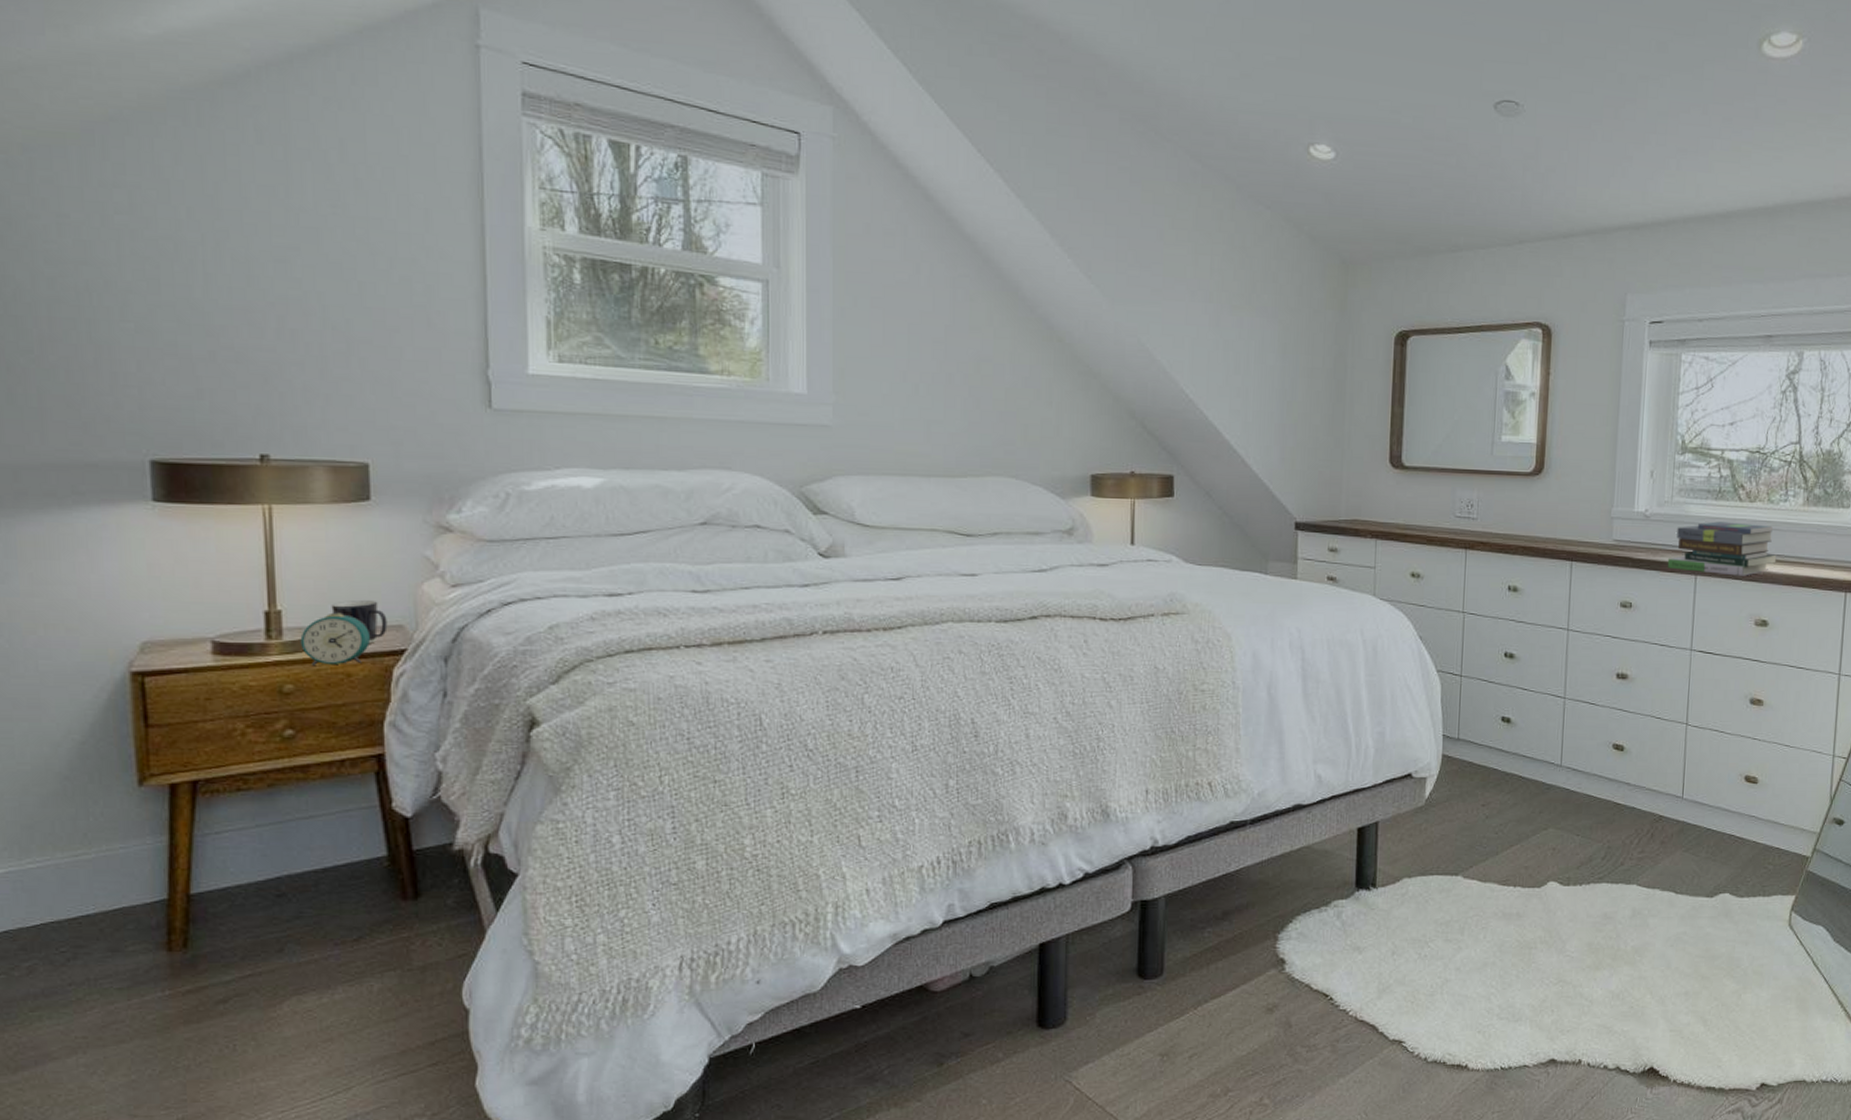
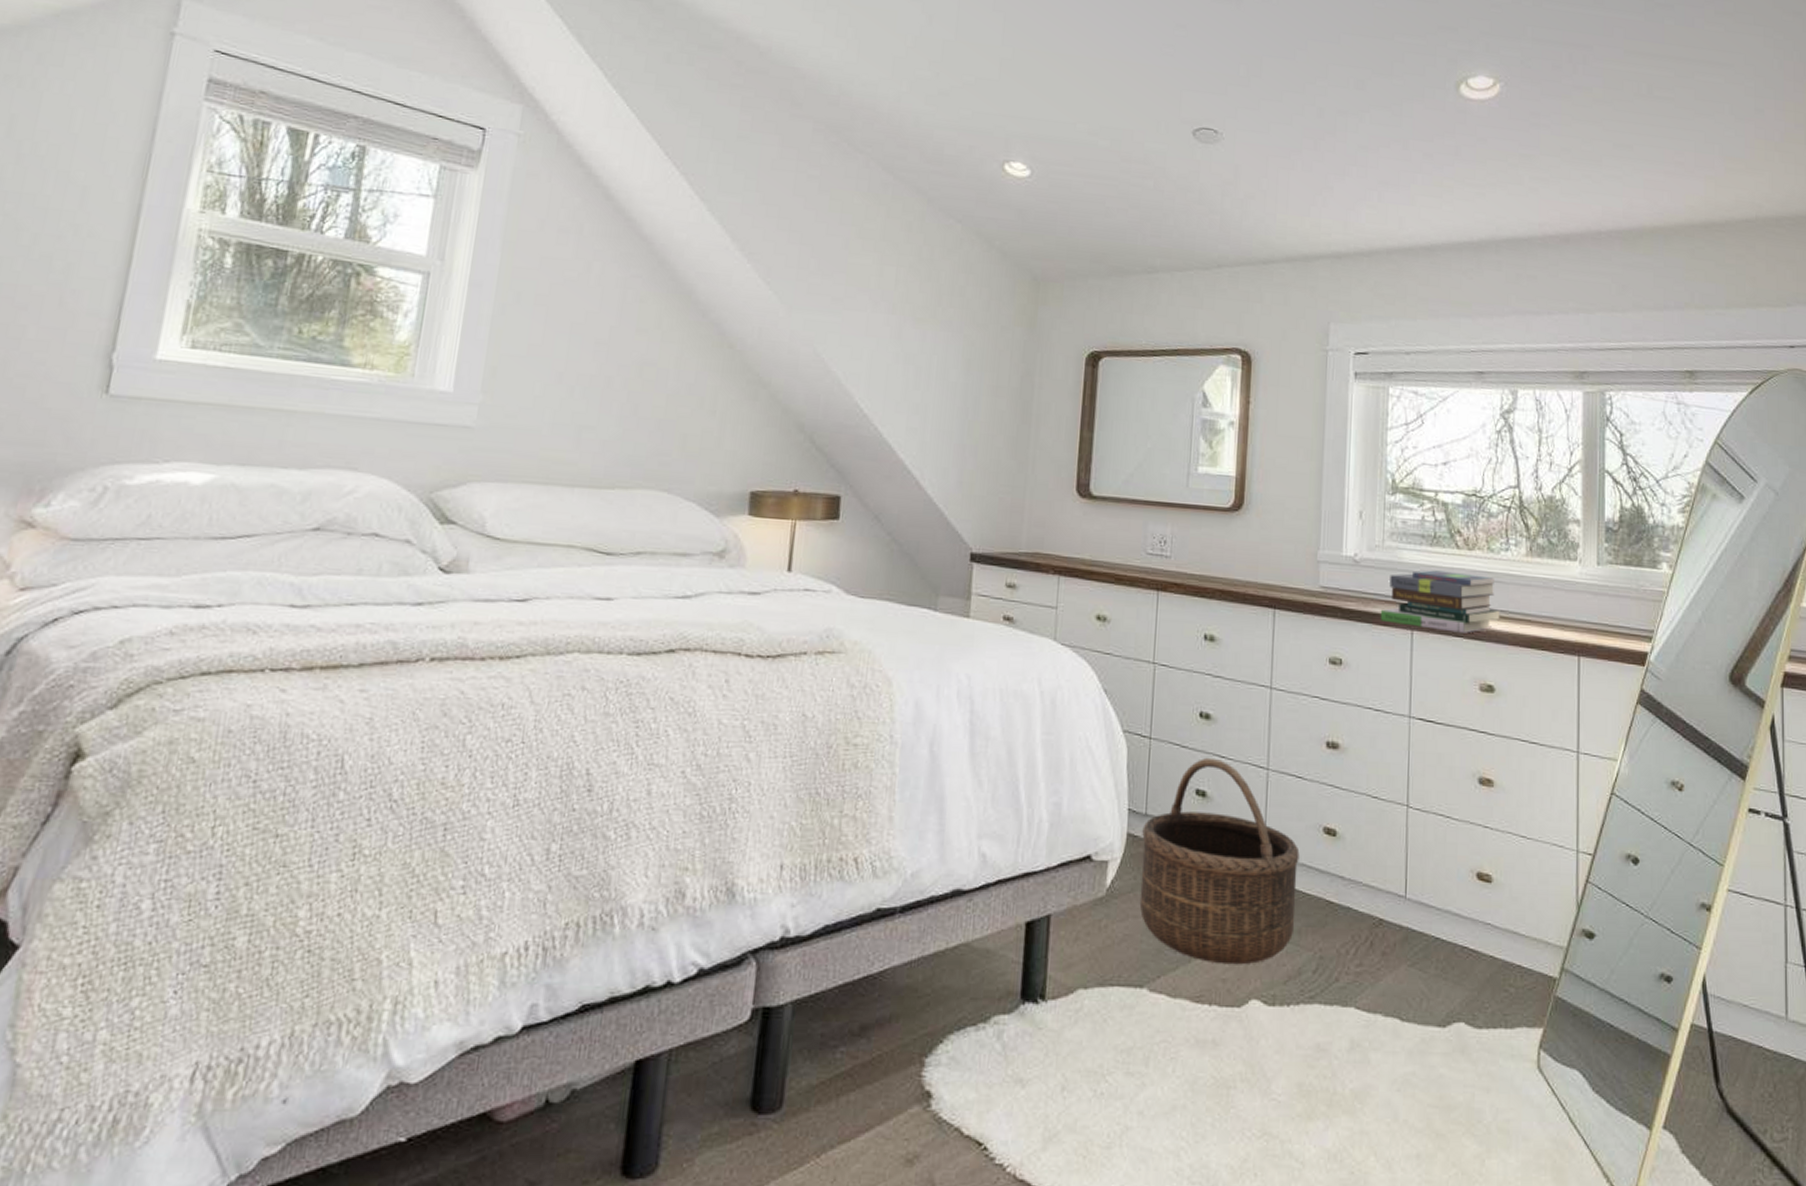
basket: none [1454,690,1592,855] -> present [1139,757,1300,965]

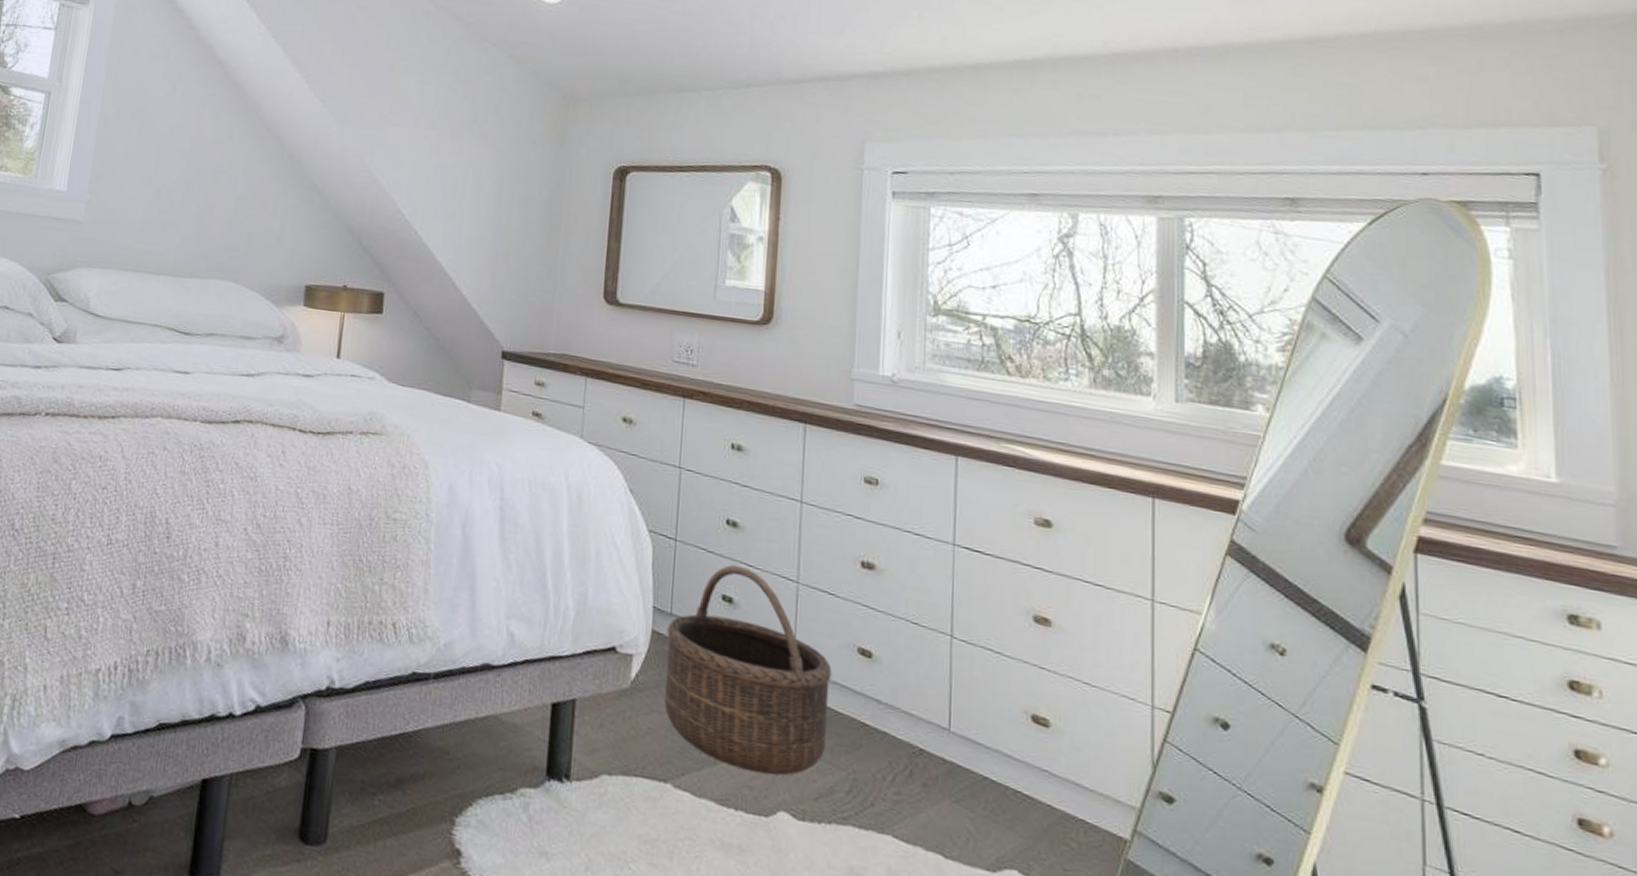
books: present [1380,570,1500,635] -> none [920,395,1059,465]

